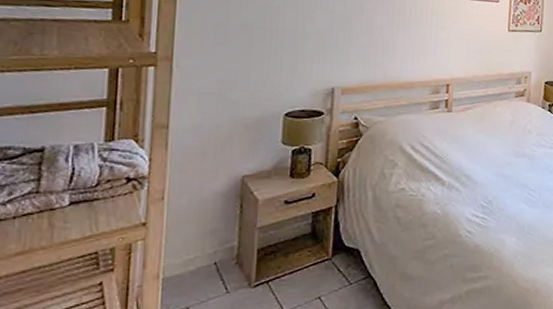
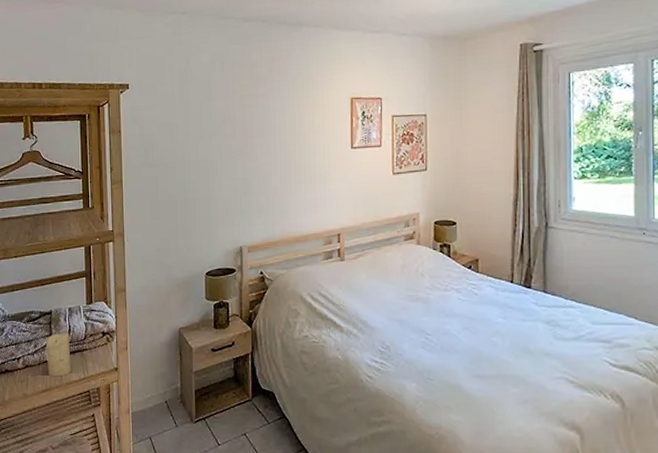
candle: none [26,176,72,236] -> present [44,332,71,378]

